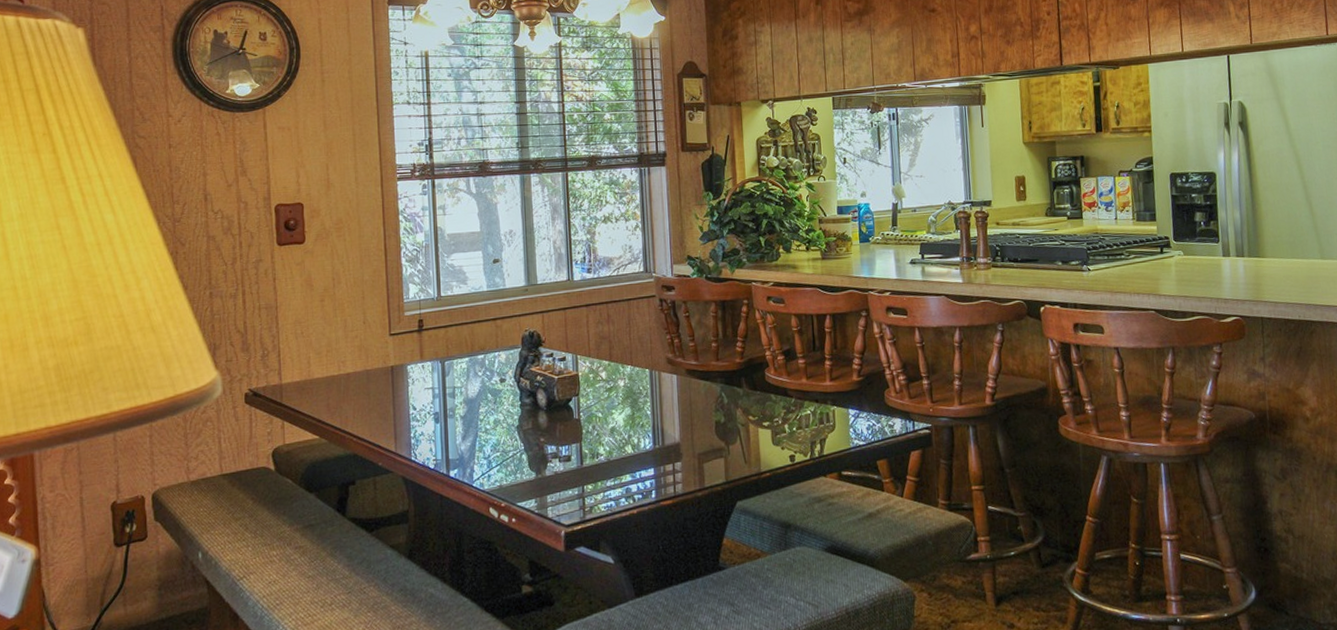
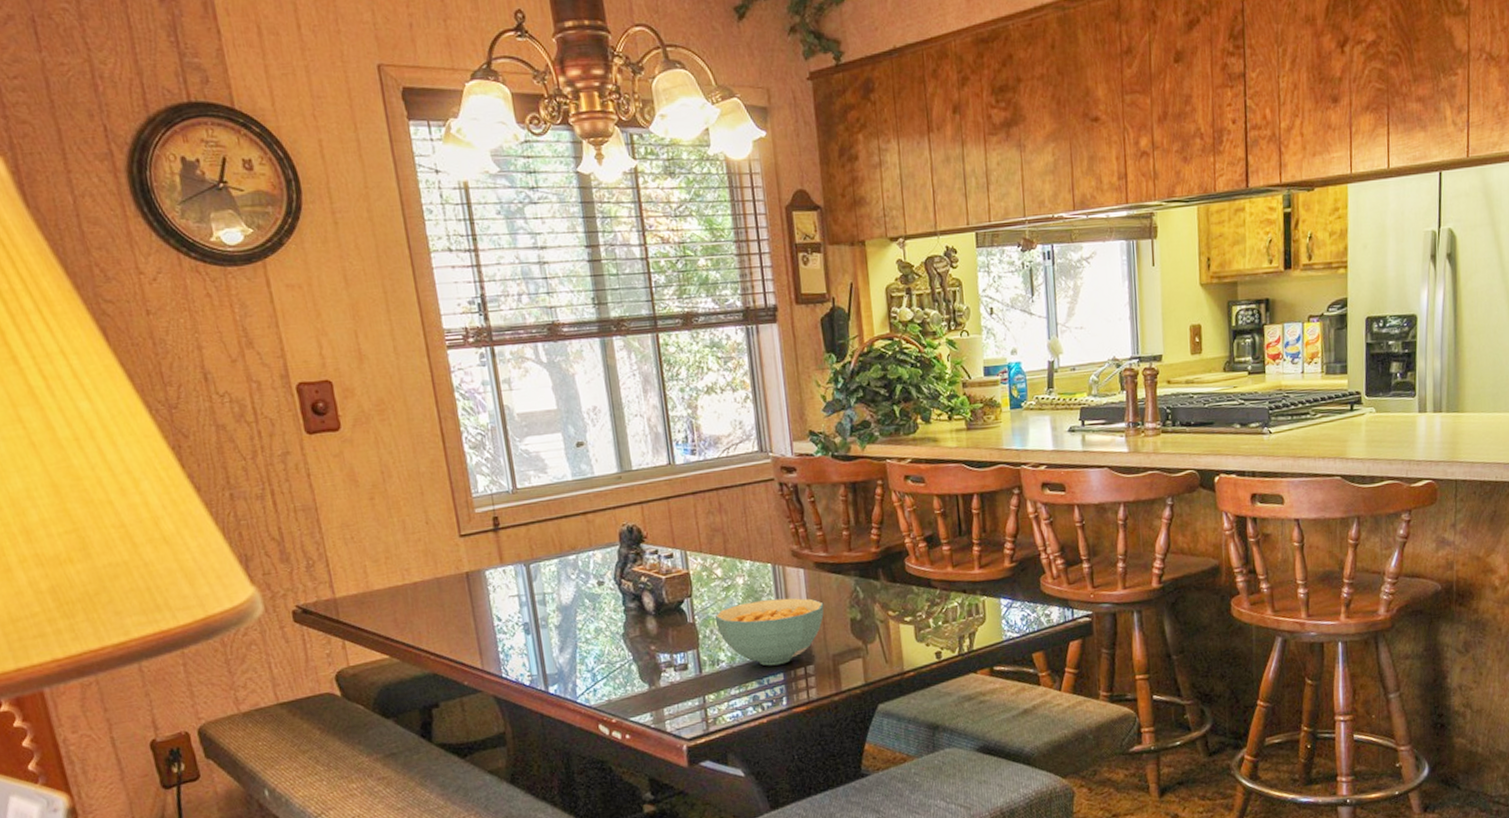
cereal bowl: none [597,400,693,461] -> present [714,597,824,666]

